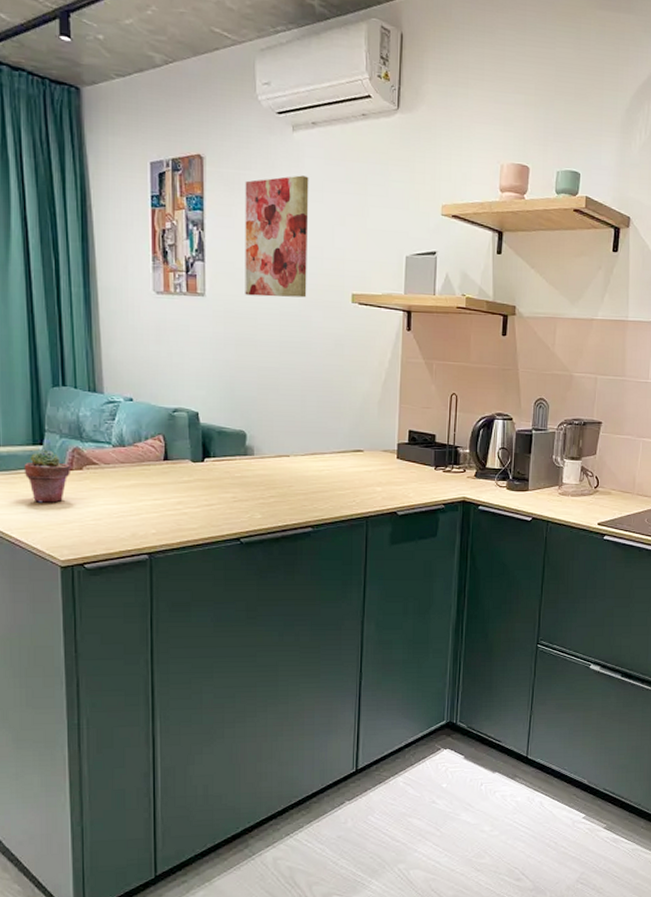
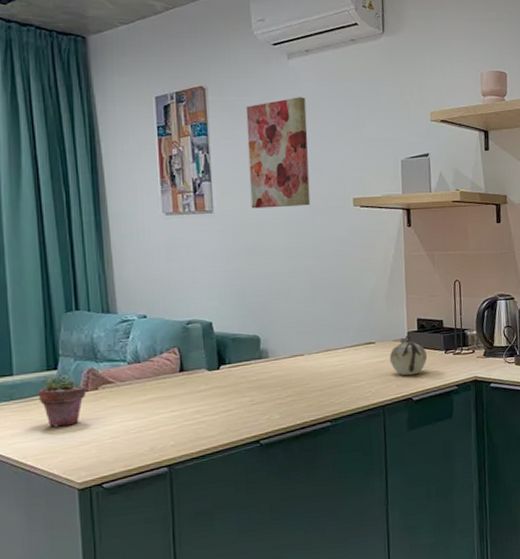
teapot: none [377,447,417,489] -> present [389,335,428,376]

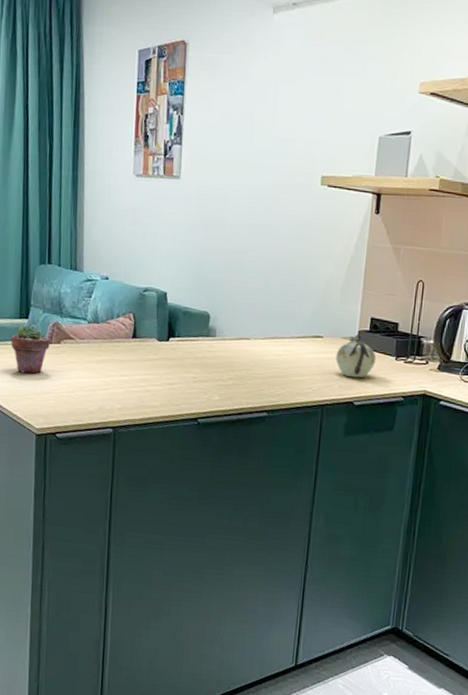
wall art: present [246,97,311,209] -> none [217,57,286,180]

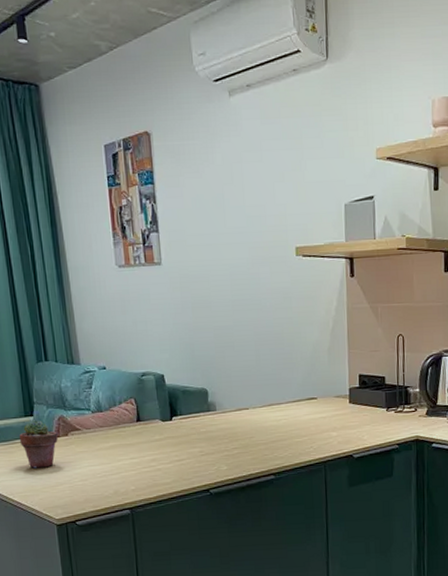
teapot: present [335,334,377,378] -> none [331,392,369,433]

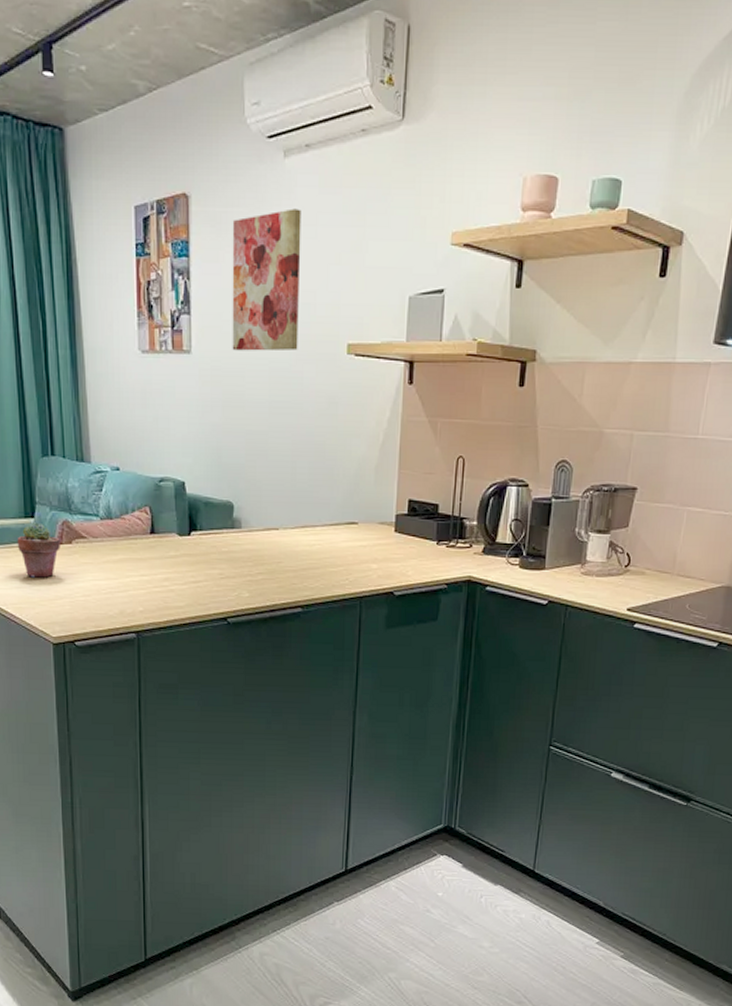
wall art: none [189,138,254,260] -> present [232,208,301,351]

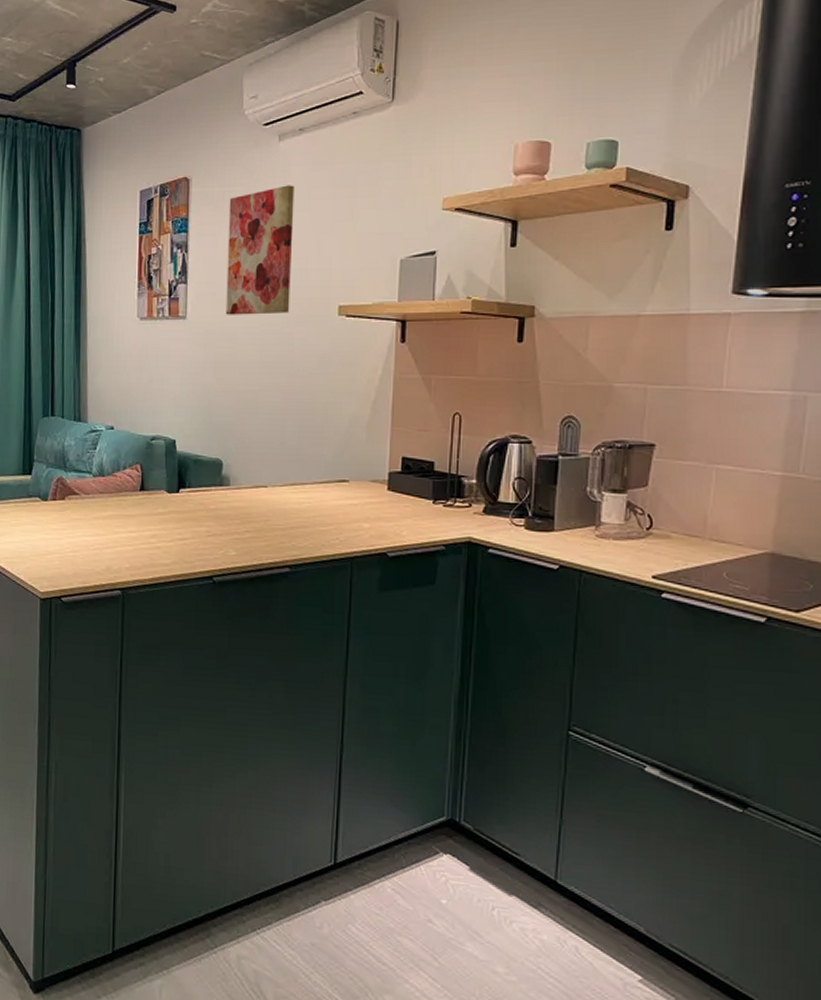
potted succulent: present [17,522,62,578] -> none [13,479,55,533]

